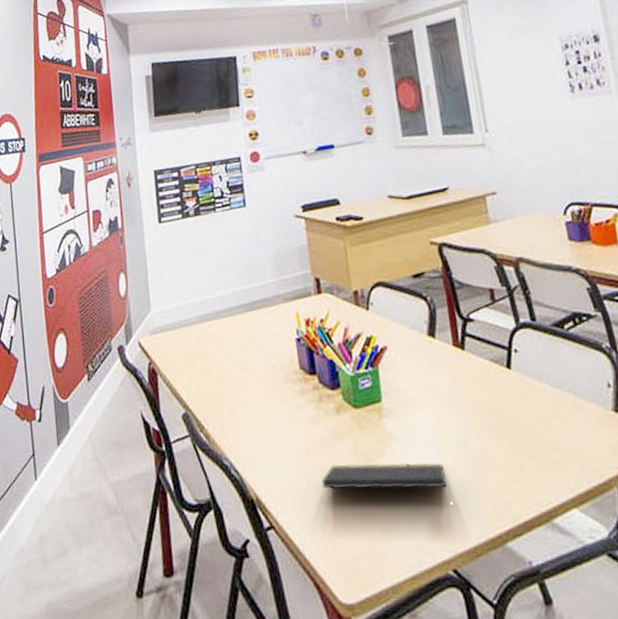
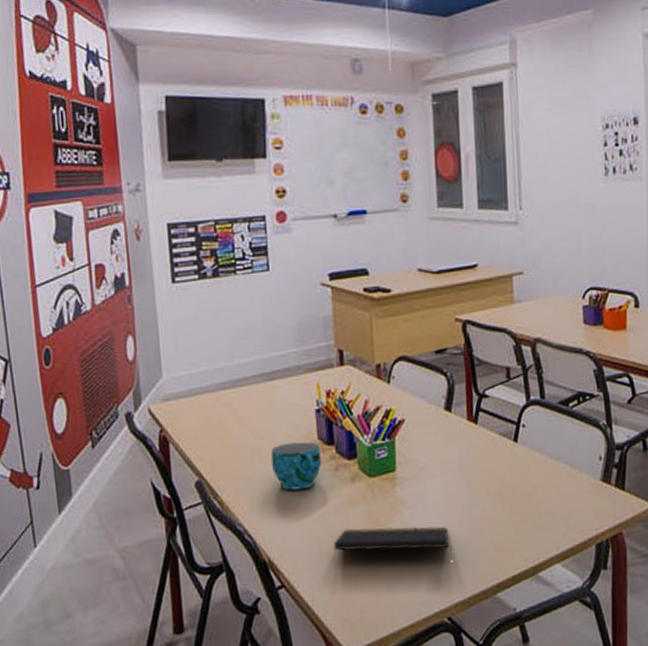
cup: none [254,371,305,423] -> present [271,441,322,490]

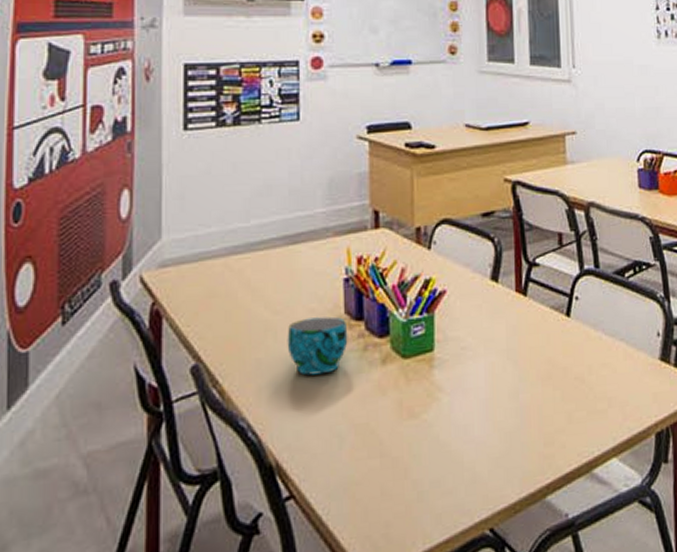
notepad: present [333,526,452,560] -> none [356,416,496,457]

